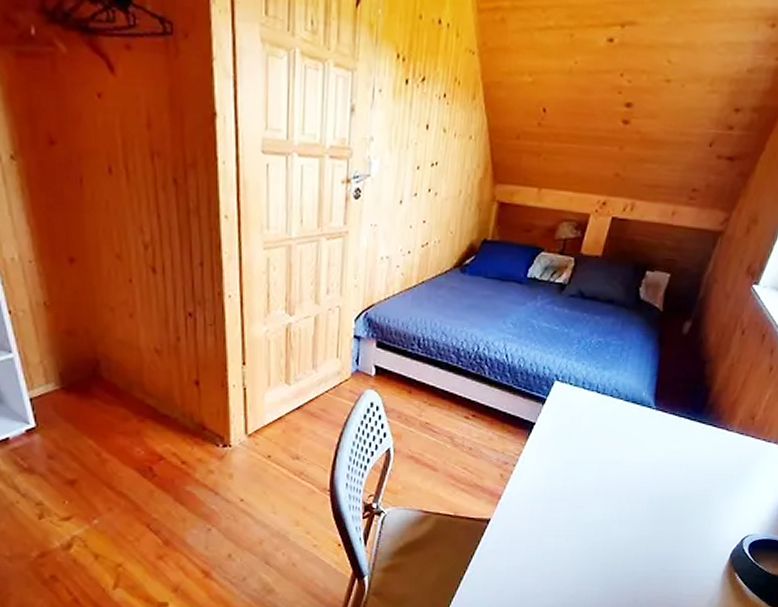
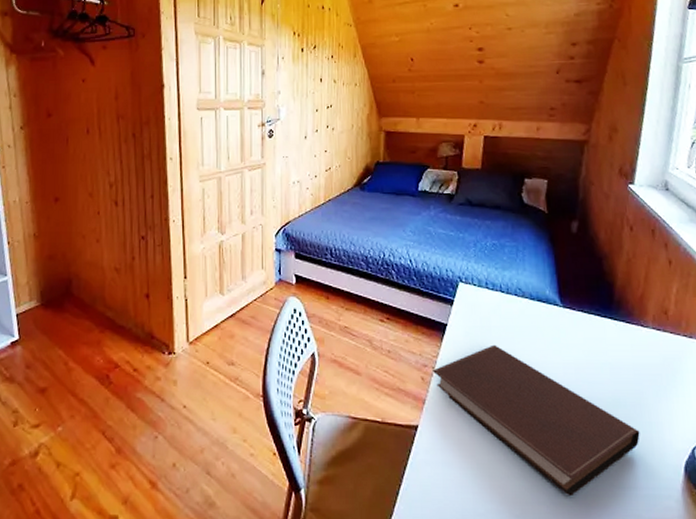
notebook: none [512,444,700,579] -> present [431,344,640,497]

